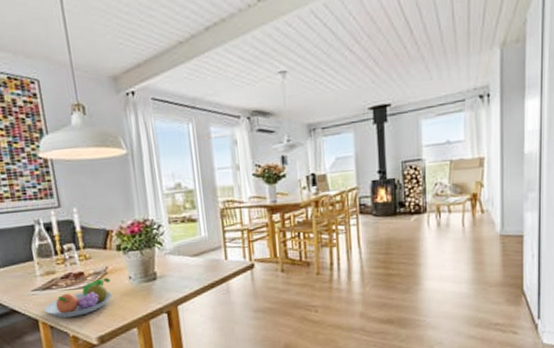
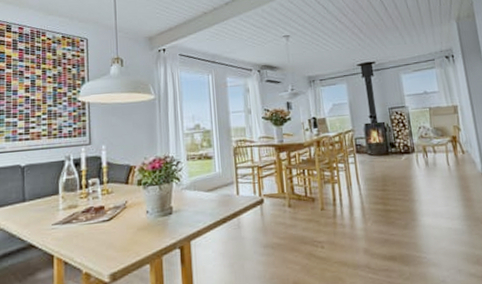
fruit bowl: present [44,277,112,318] -> none [61,211,129,253]

